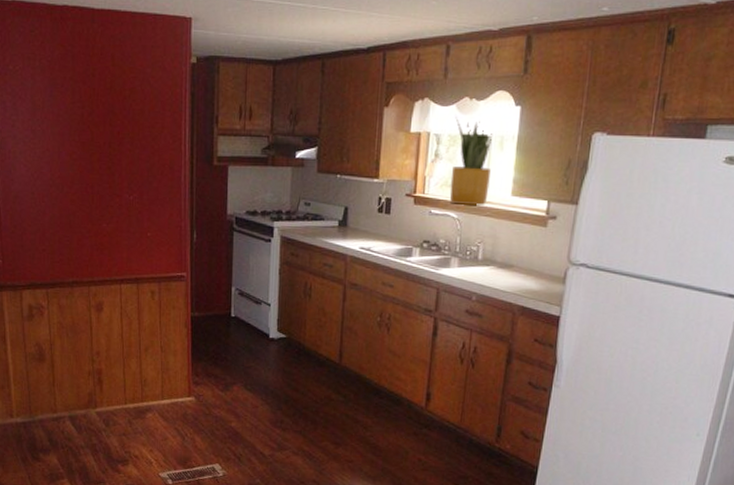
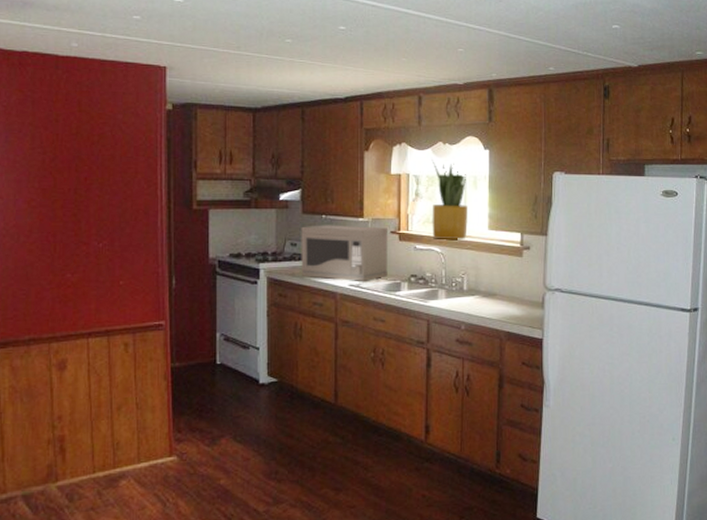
microwave: none [313,184,403,246] -> present [301,225,388,282]

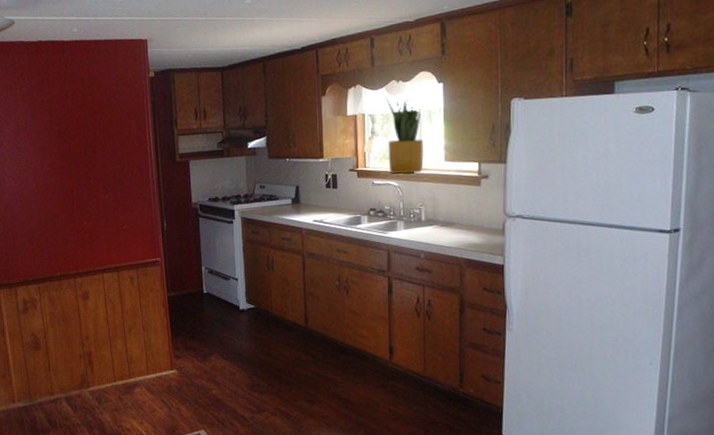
microwave: present [301,225,388,282] -> none [268,166,348,218]

